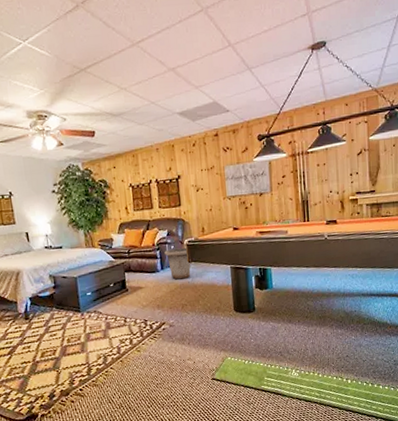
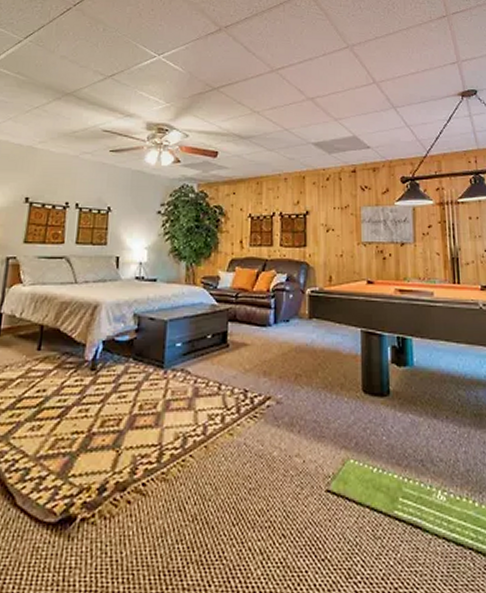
trash can: present [164,247,191,280] -> none [281,298,312,339]

